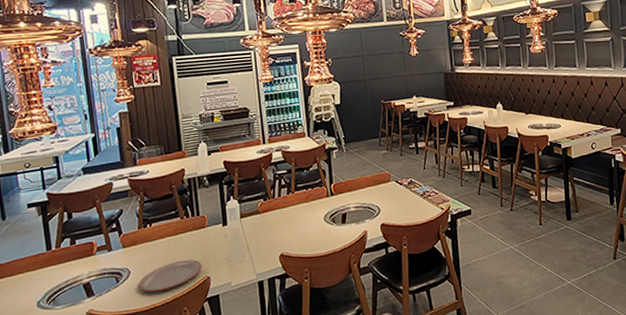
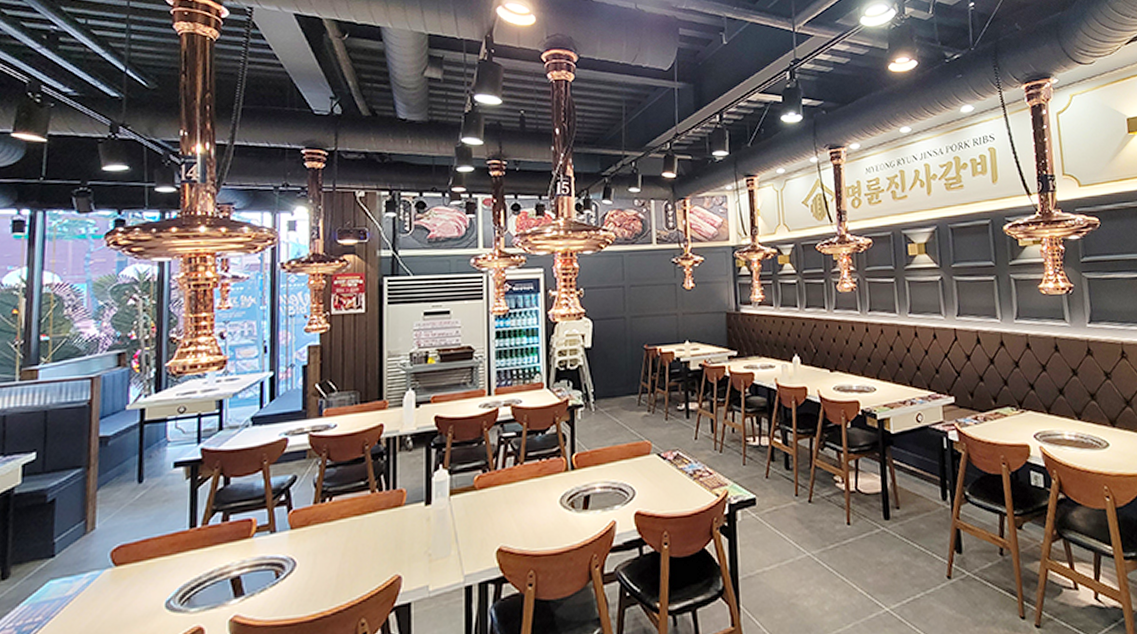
plate: present [138,259,202,292] -> none [304,549,392,594]

